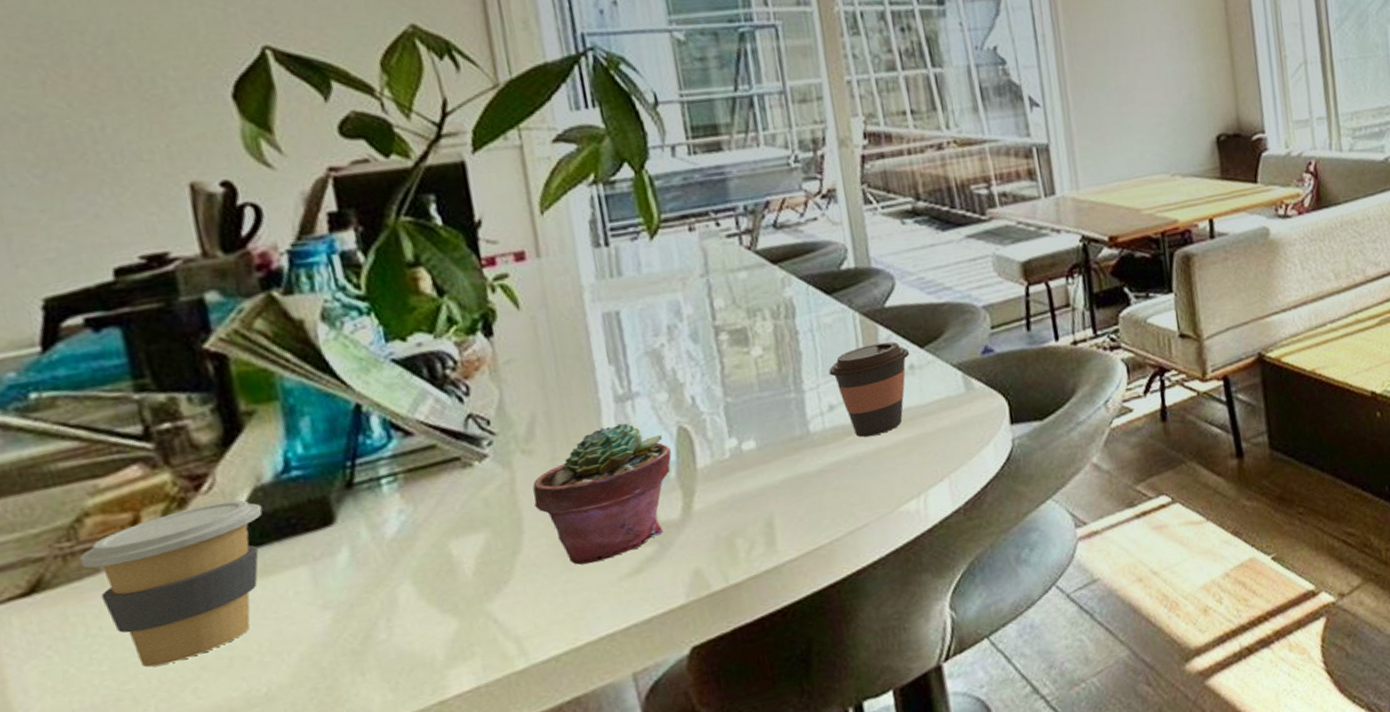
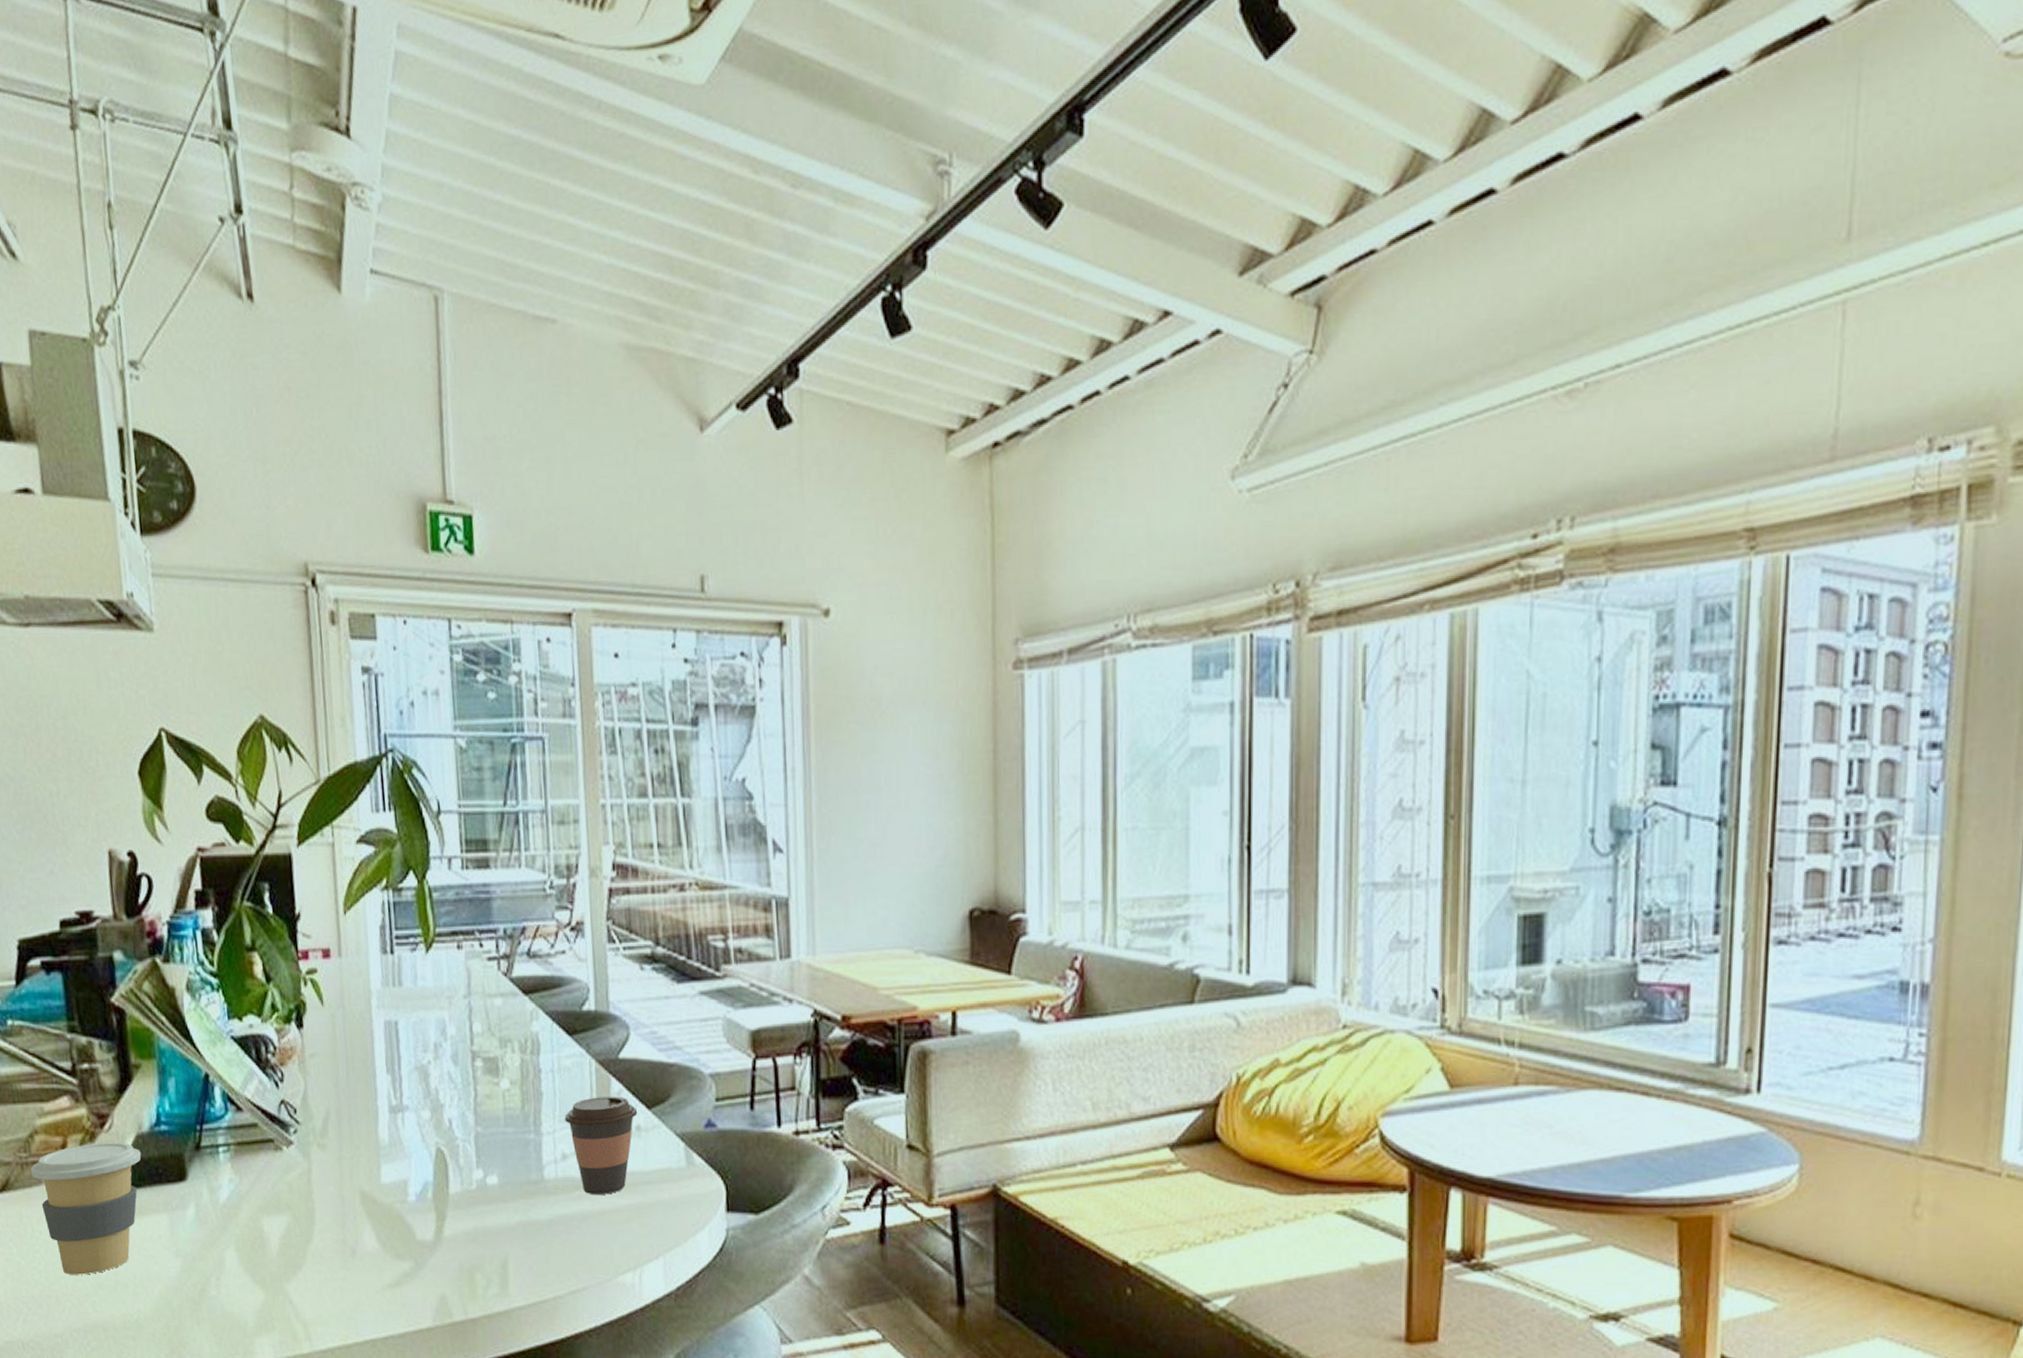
potted succulent: present [532,423,672,565] -> none [324,1134,430,1267]

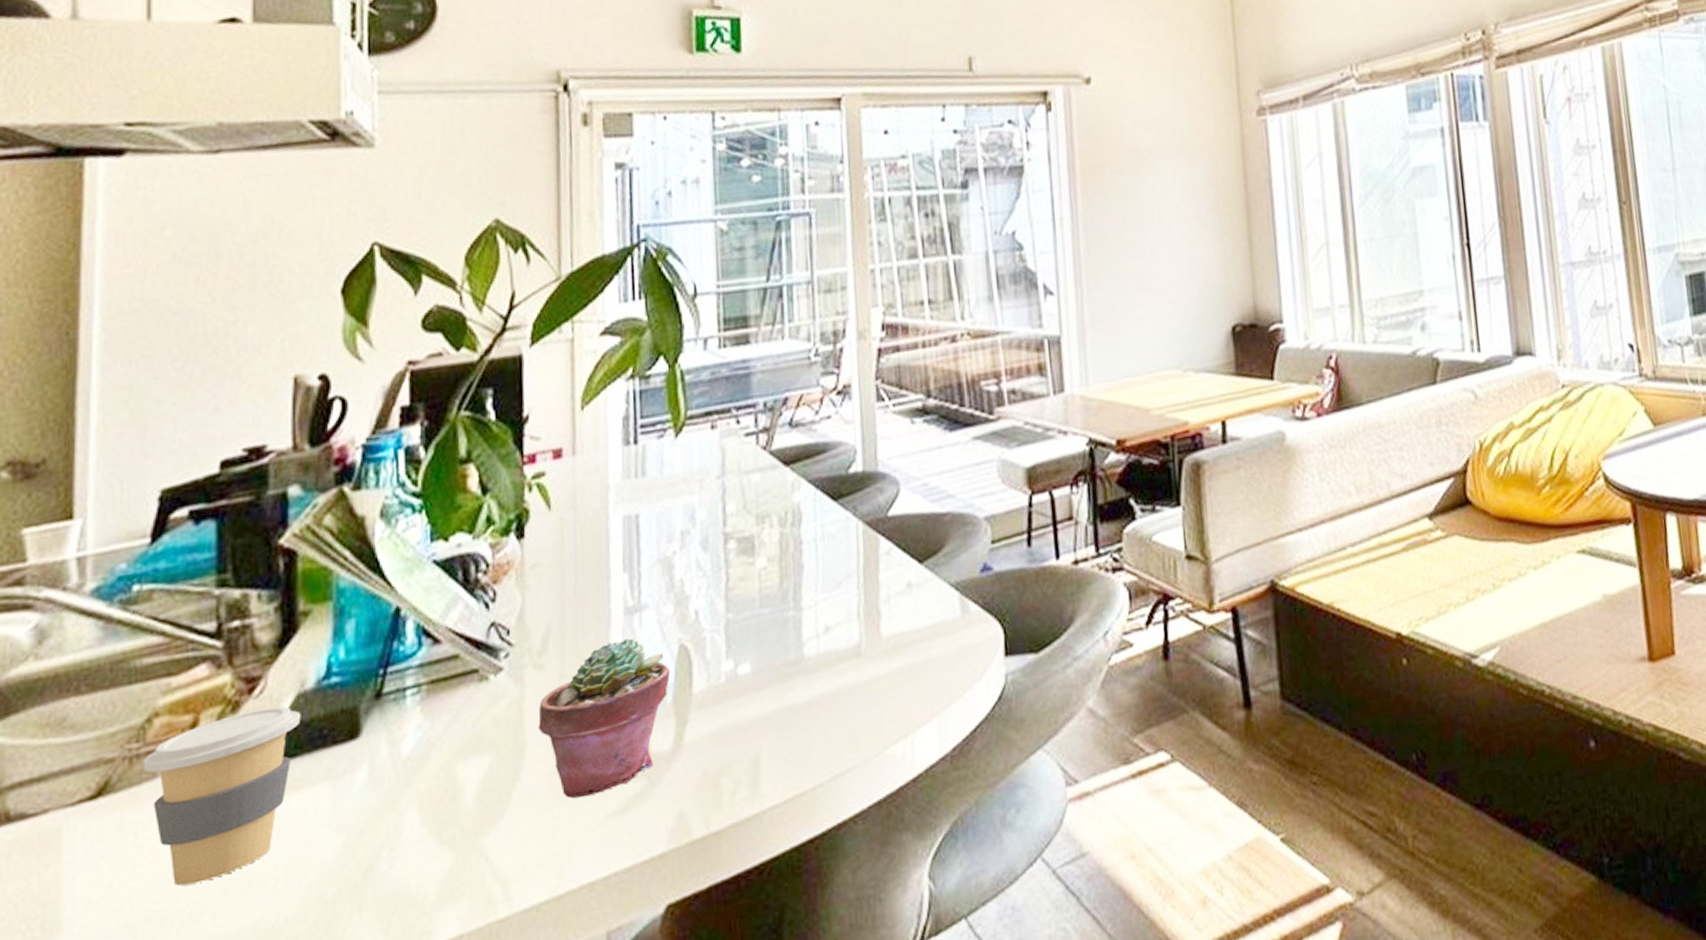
potted succulent: none [324,1134,430,1267] -> present [538,638,670,799]
coffee cup: present [565,1096,638,1194] -> none [828,555,909,665]

